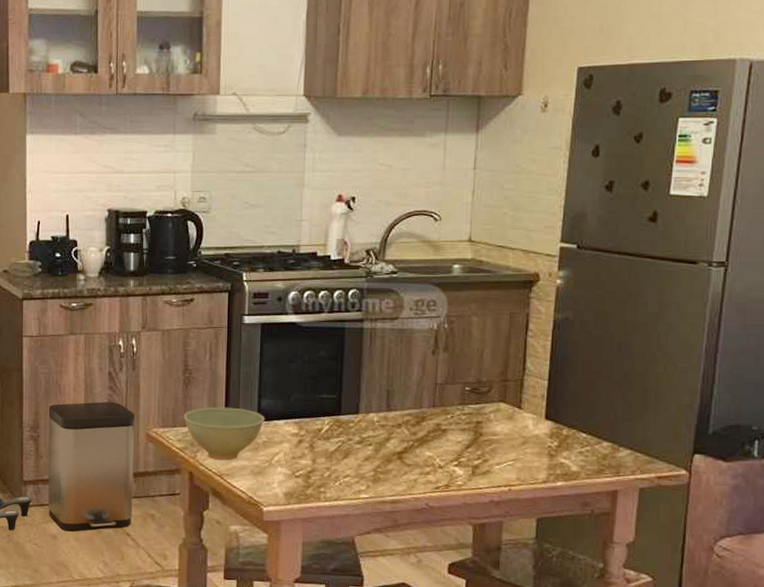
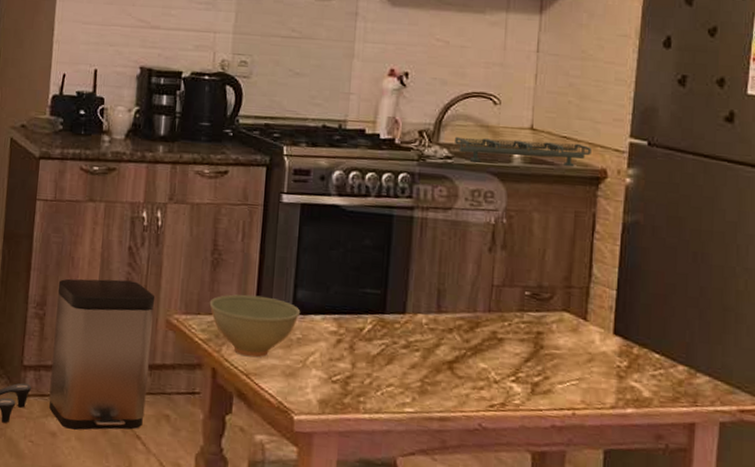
dish rack: none [399,251,525,275] -> present [455,136,592,167]

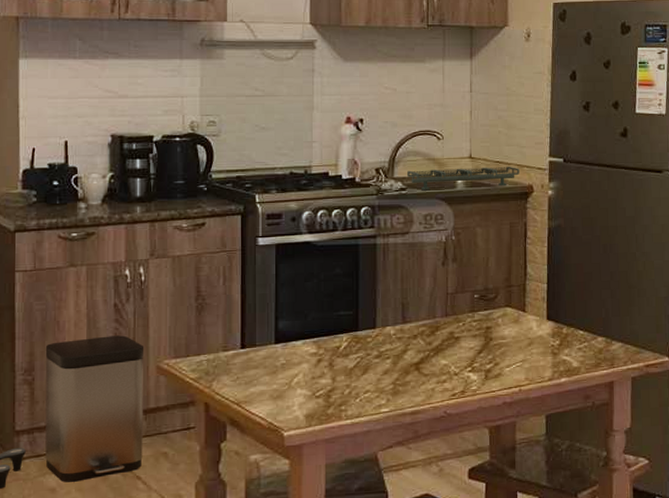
bowl: present [209,294,301,358] -> none [197,331,283,388]

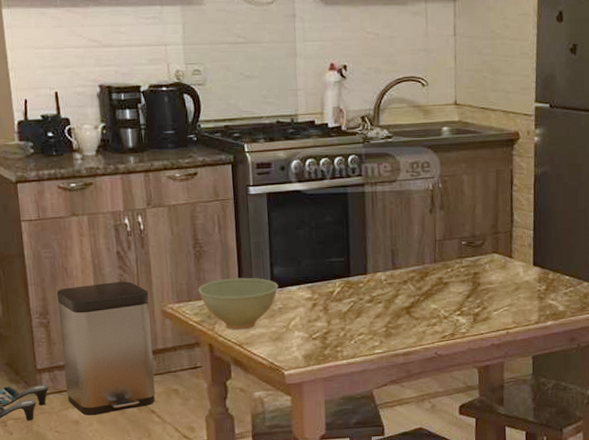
bowl: none [197,331,283,388] -> present [198,277,279,330]
dish rack: present [407,166,520,191] -> none [393,112,506,138]

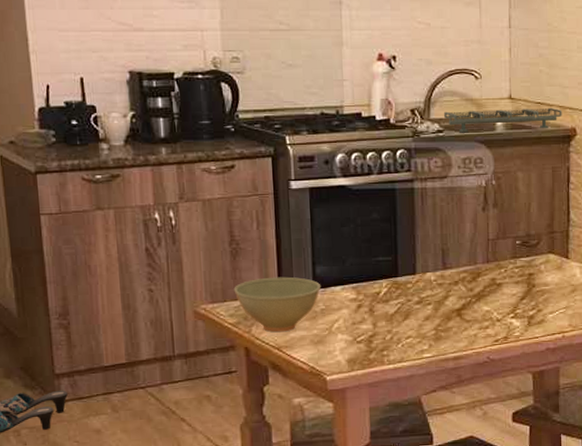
pedal bin: present [56,281,156,415] -> none [78,280,186,424]
dish rack: none [393,112,506,138] -> present [444,107,562,133]

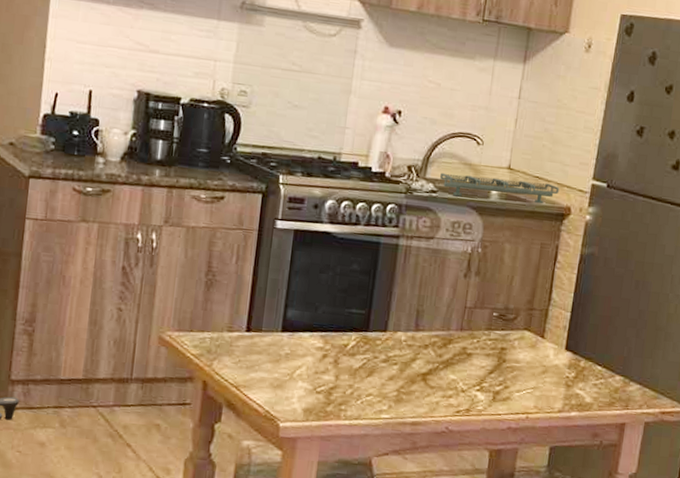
bowl: present [233,276,321,333] -> none [202,313,290,371]

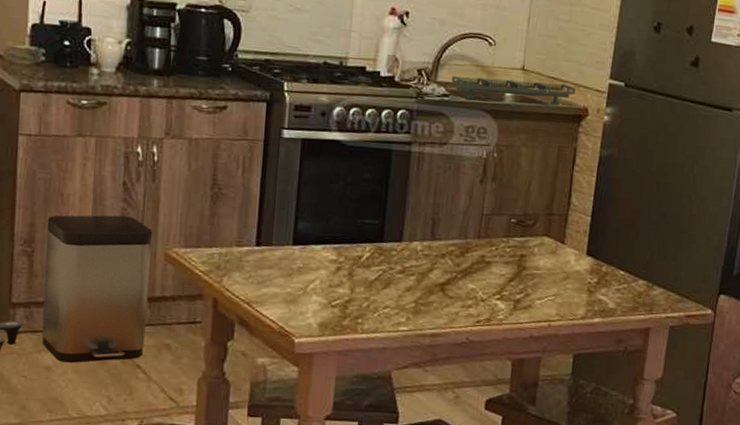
pedal bin: none [38,296,149,440] -> present [42,215,153,363]

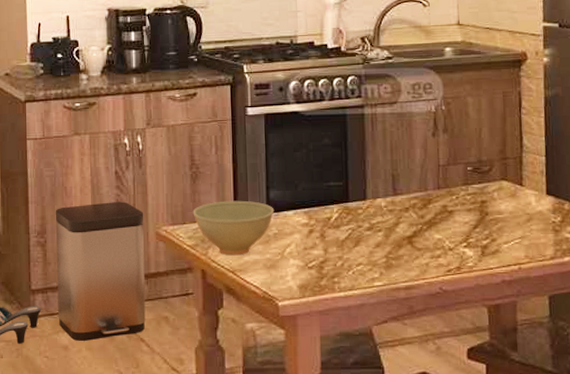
bowl: none [209,227,302,287] -> present [193,200,275,256]
dish rack: present [452,75,576,106] -> none [393,32,512,59]

